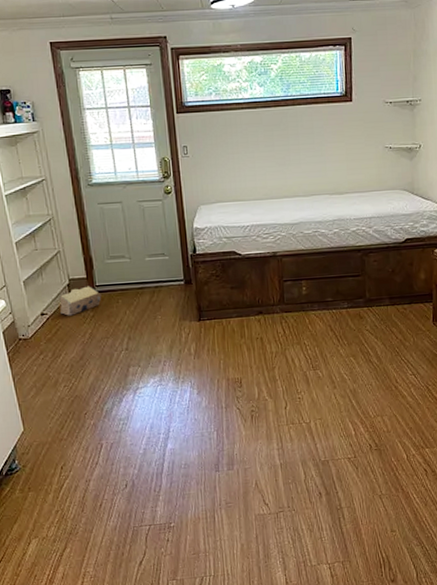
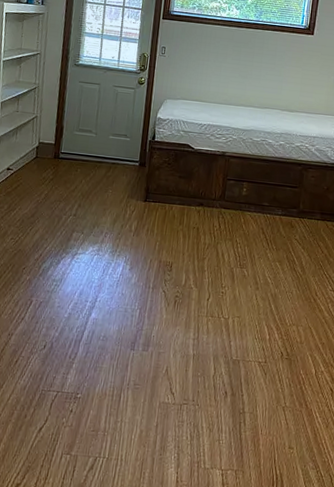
cardboard box: present [59,286,102,316] -> none [24,151,64,175]

